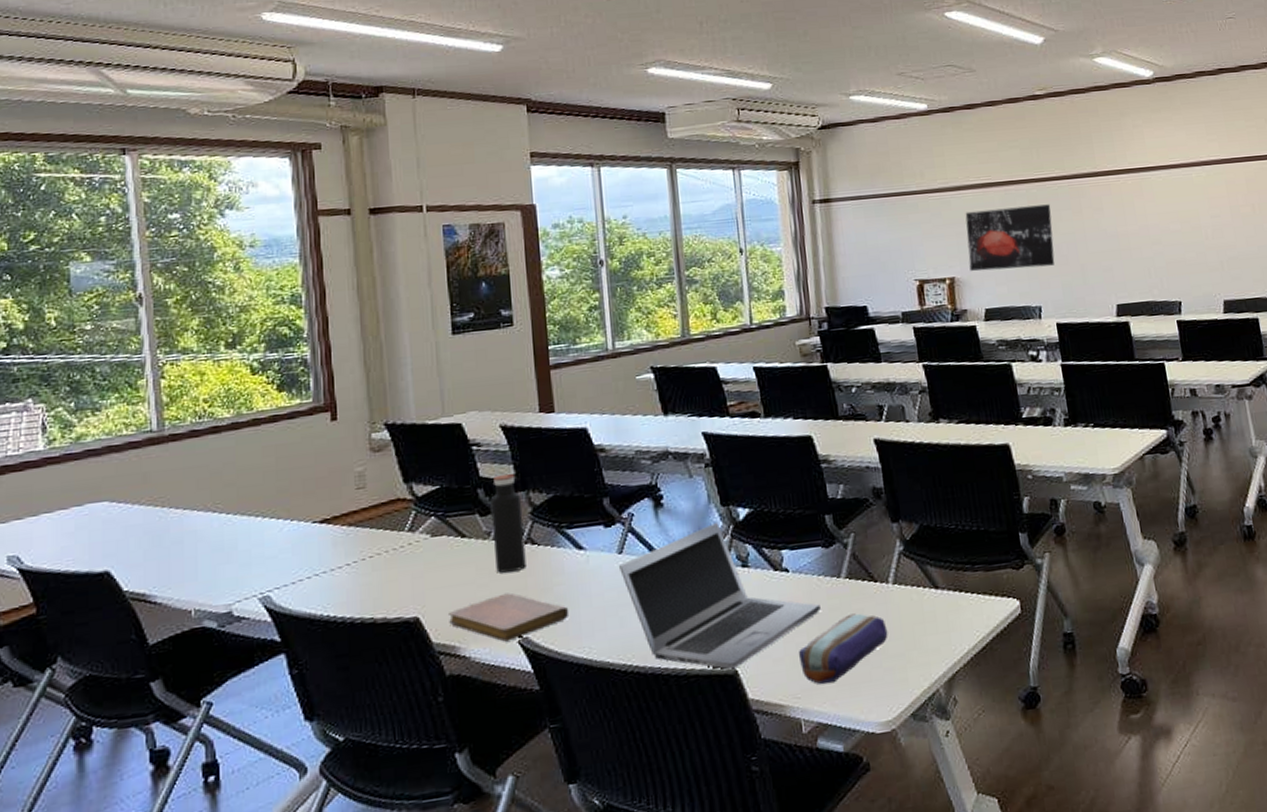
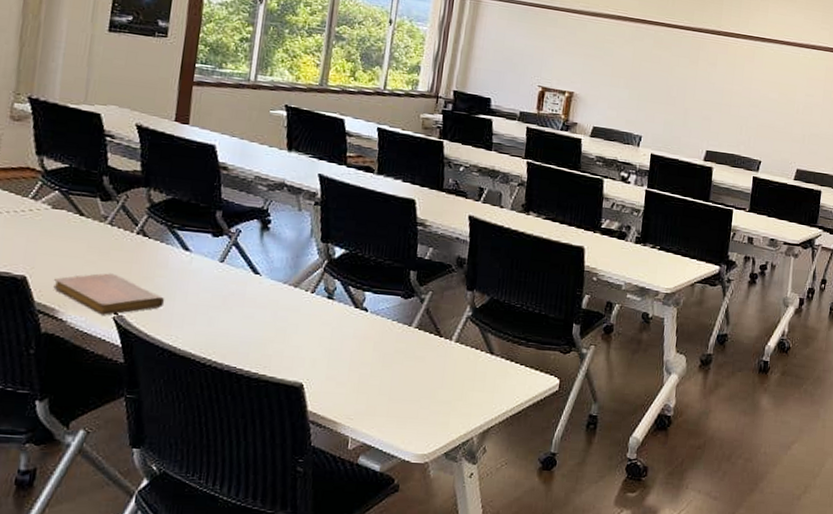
water bottle: present [490,473,526,573] -> none [106,168,143,257]
laptop: present [619,521,821,670] -> none [218,254,388,383]
pencil case: present [799,613,888,685] -> none [359,359,442,413]
wall art: present [965,204,1055,272] -> none [588,37,673,103]

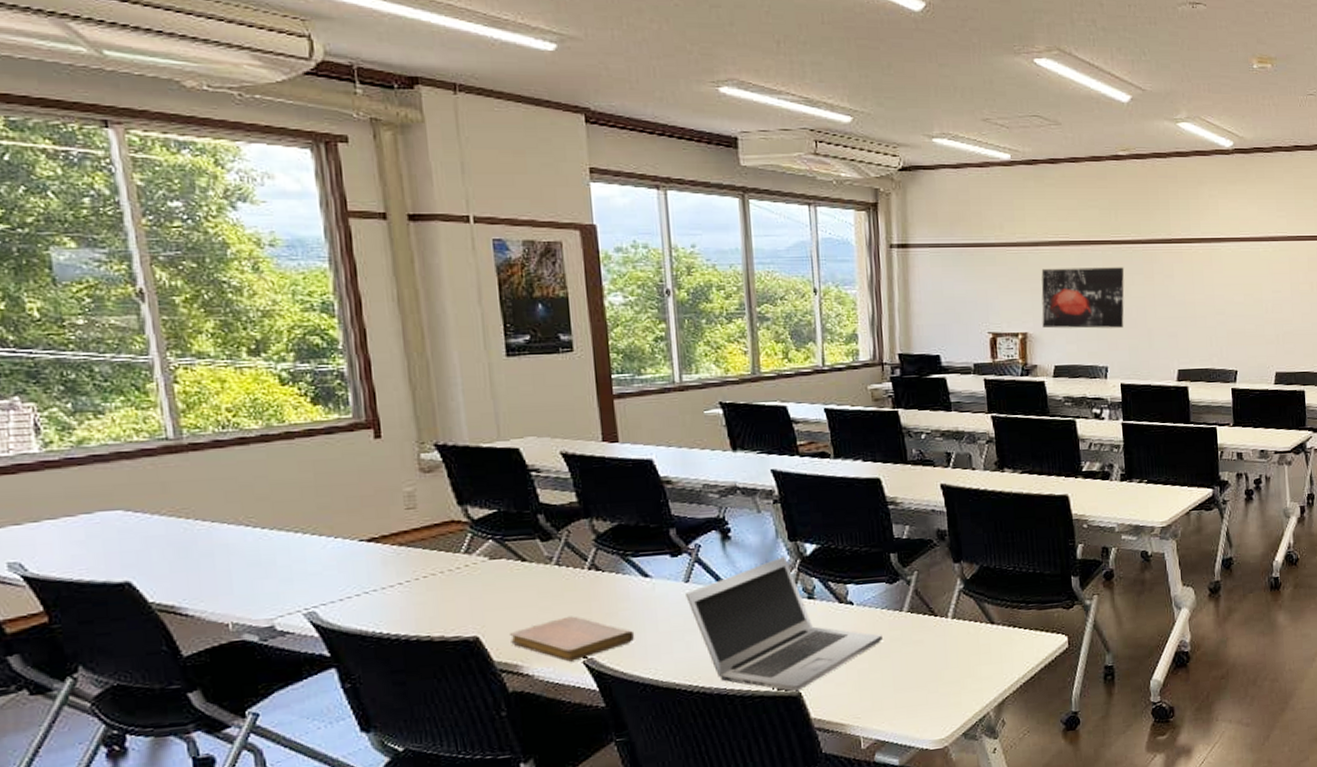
laptop: none [218,254,388,383] -> present [686,555,882,692]
wall art: none [588,37,673,103] -> present [1041,267,1125,329]

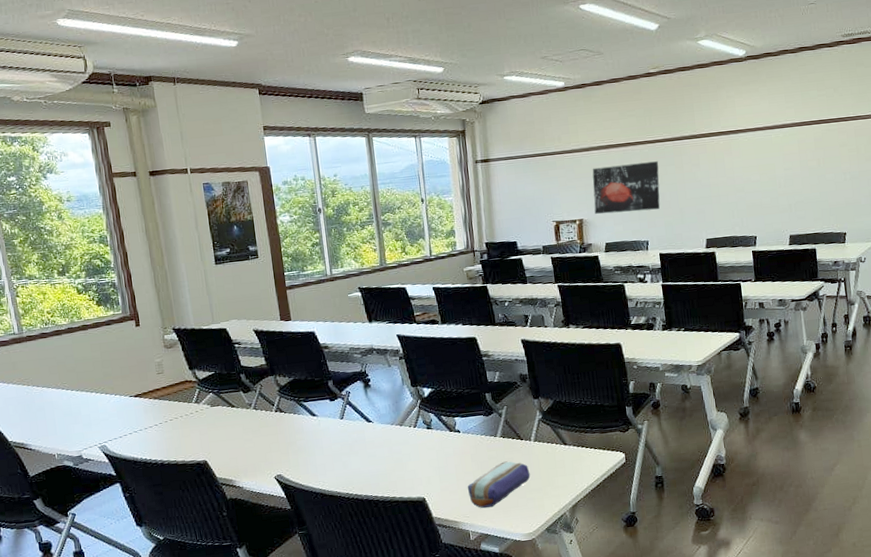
notebook: present [508,616,635,662] -> none [225,445,308,477]
laptop: present [686,555,882,692] -> none [341,397,483,498]
pencil case: none [861,644,945,707] -> present [468,461,531,509]

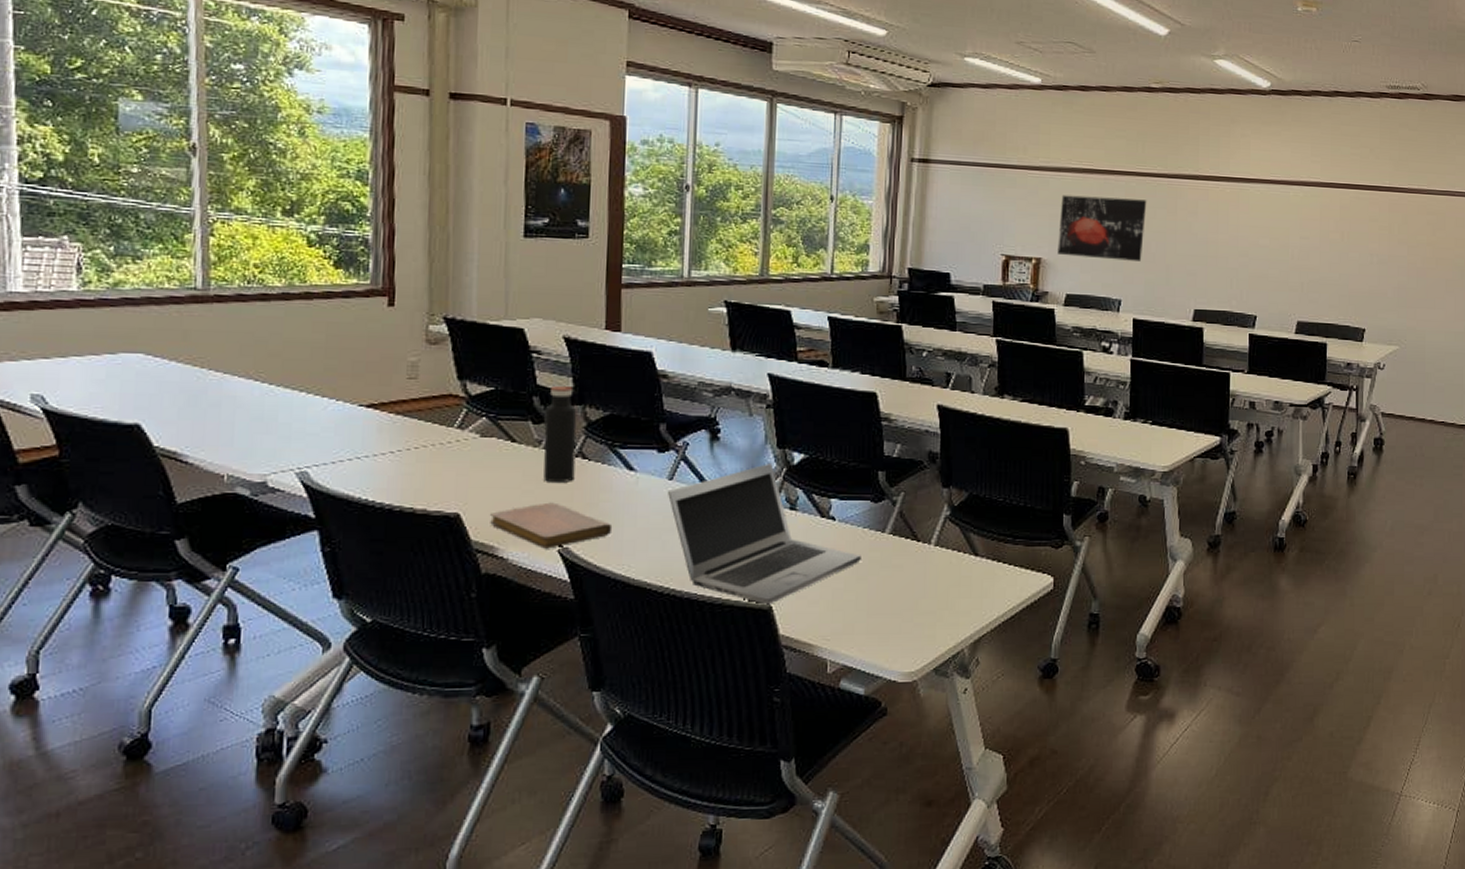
notebook: none [225,445,308,477] -> present [489,502,613,549]
water bottle: none [250,363,277,432] -> present [543,385,577,484]
laptop: none [341,397,483,498] -> present [668,462,861,605]
pencil case: present [468,461,531,509] -> none [834,568,923,631]

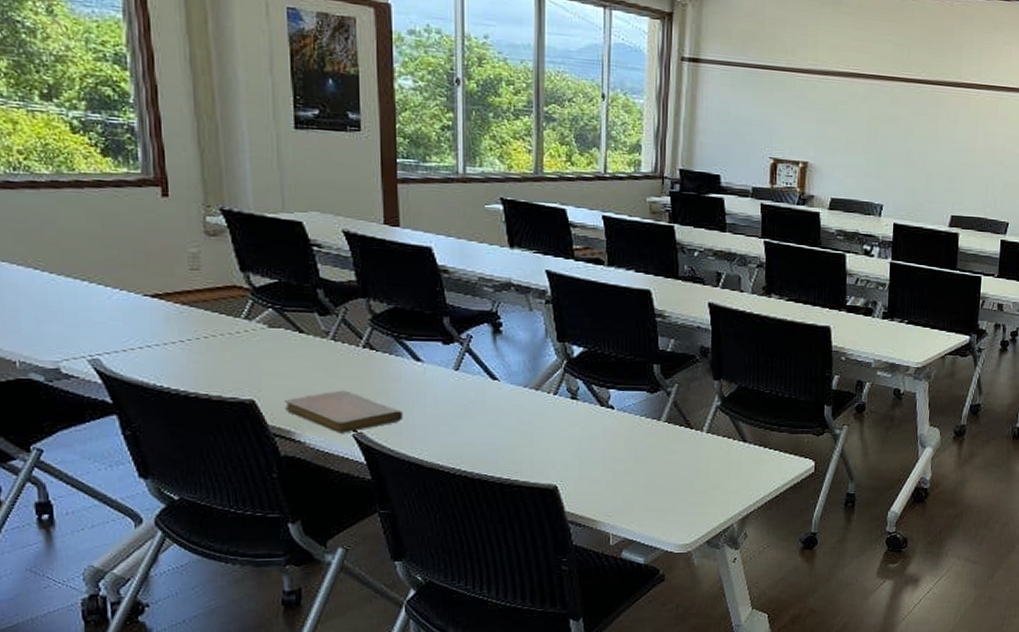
water bottle: present [543,385,577,484] -> none [330,278,364,373]
laptop: present [668,462,861,605] -> none [455,355,639,485]
wall art: present [1057,195,1147,261] -> none [823,99,911,167]

